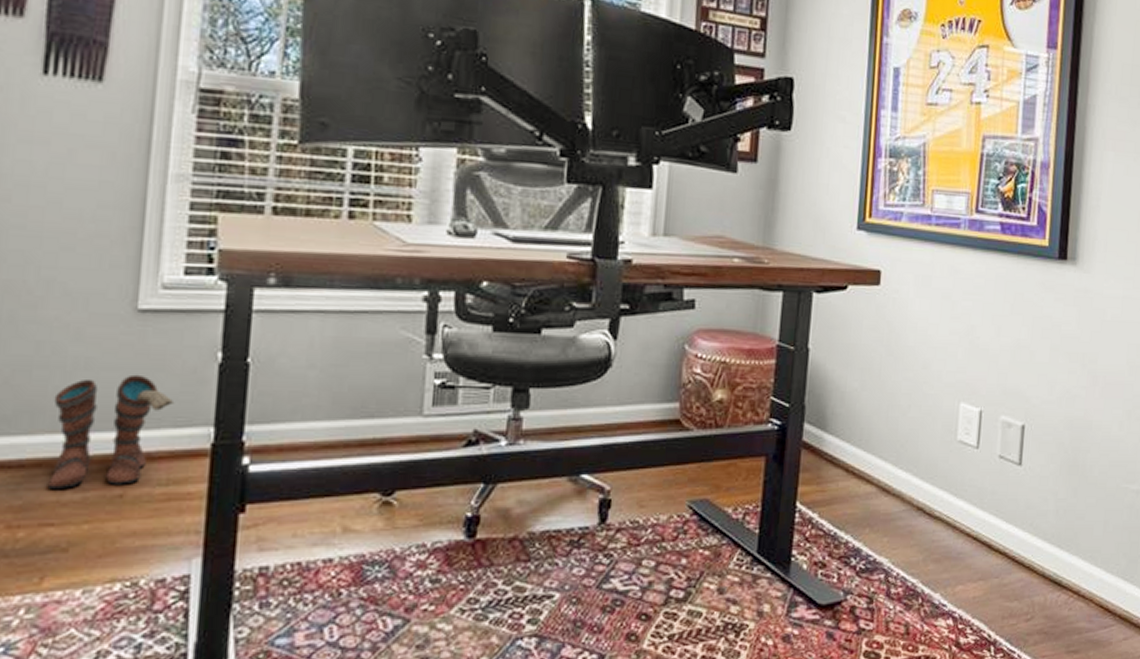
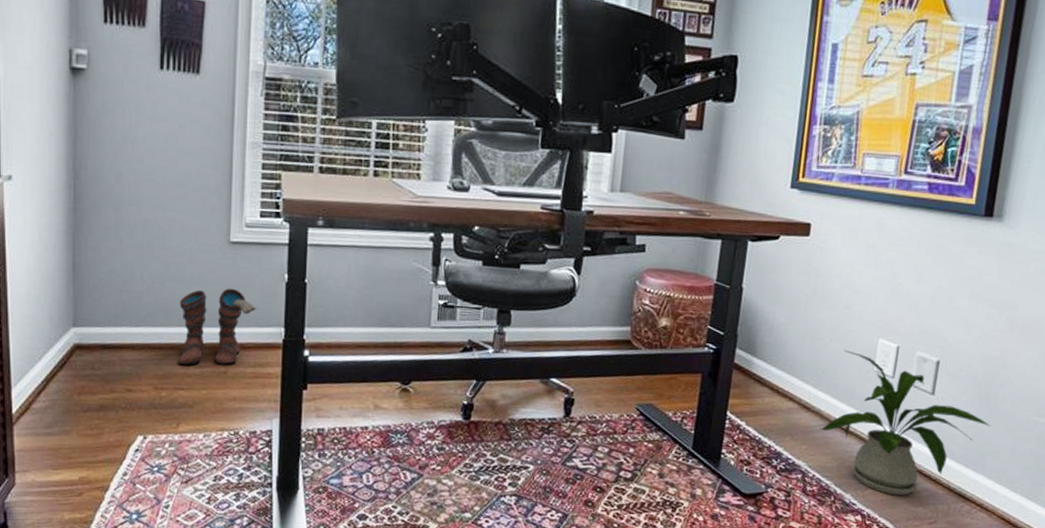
house plant: none [902,418,1082,589] -> present [820,350,991,495]

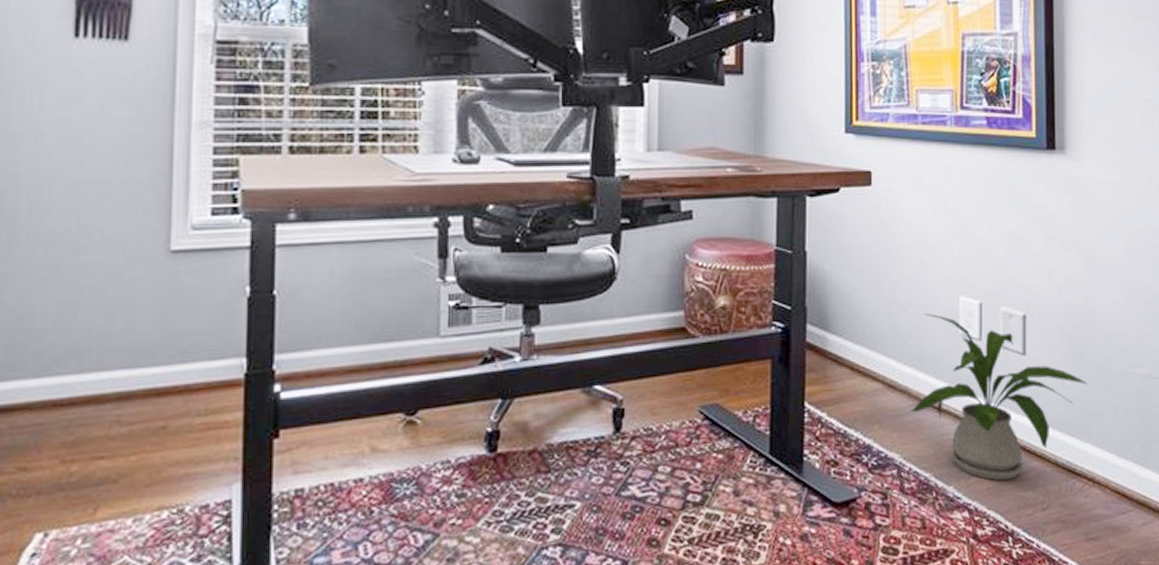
boots: present [179,288,257,365] -> none [98,311,209,424]

